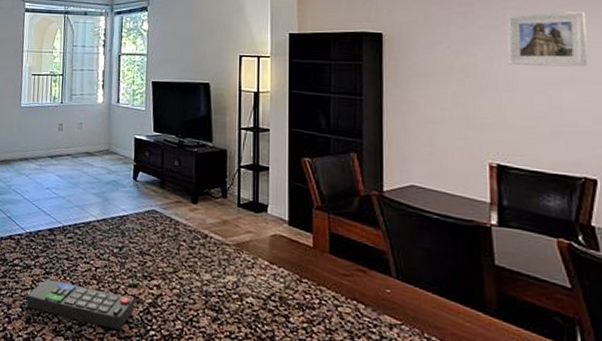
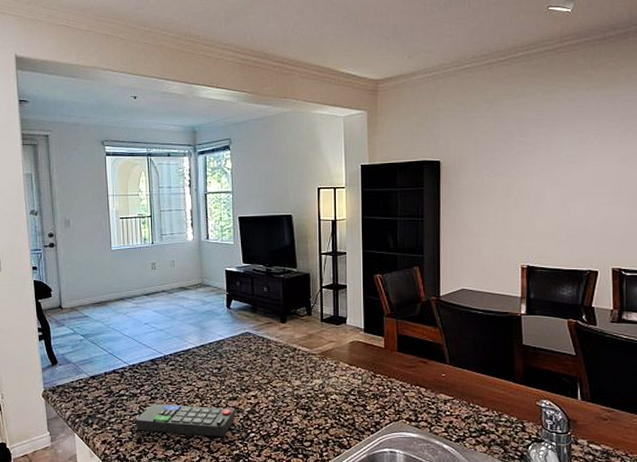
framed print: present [507,10,588,67] -> none [539,134,598,184]

